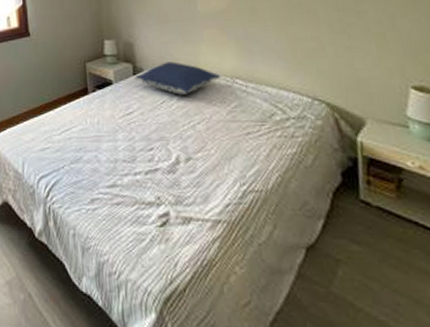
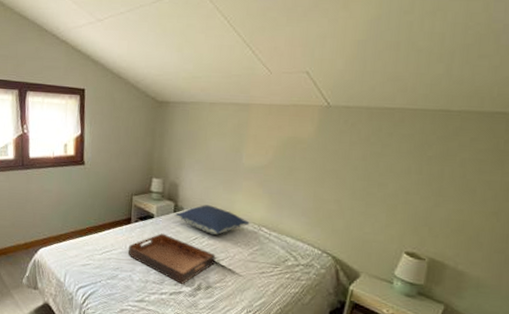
serving tray: none [89,101,190,159] -> present [127,233,216,284]

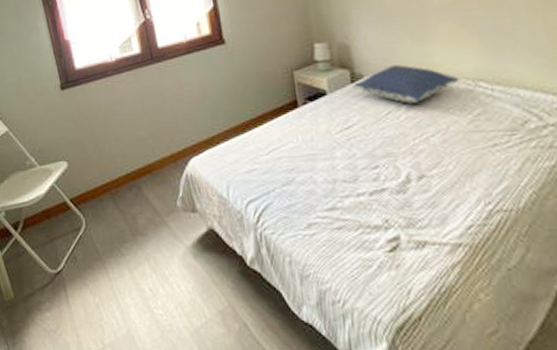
serving tray: present [127,233,216,284] -> none [301,113,423,178]

